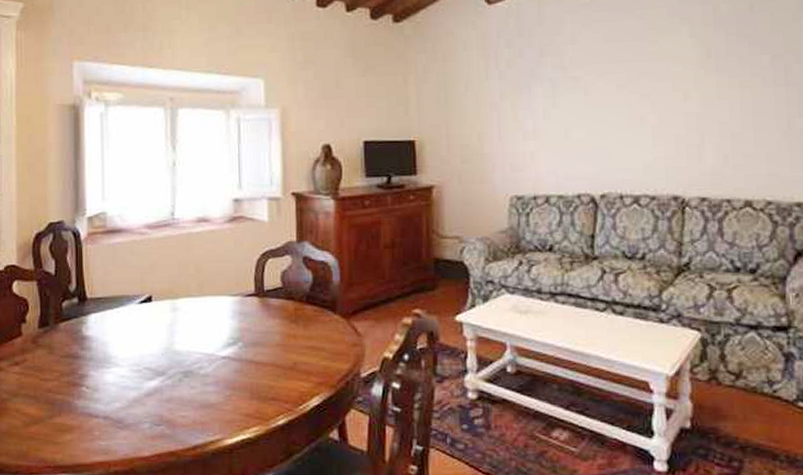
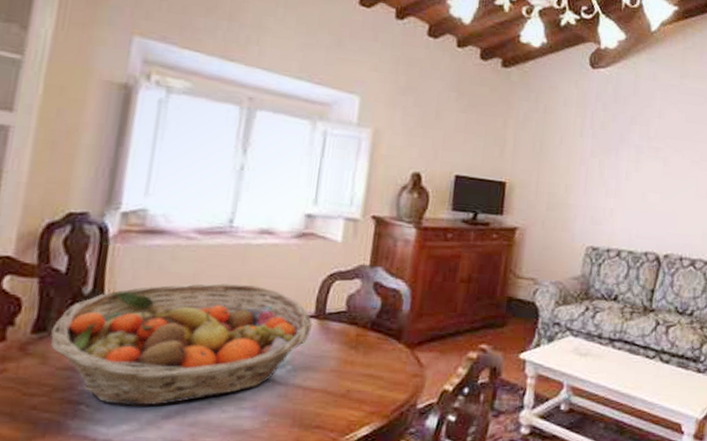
fruit basket: none [52,270,254,386] -> present [51,283,312,406]

